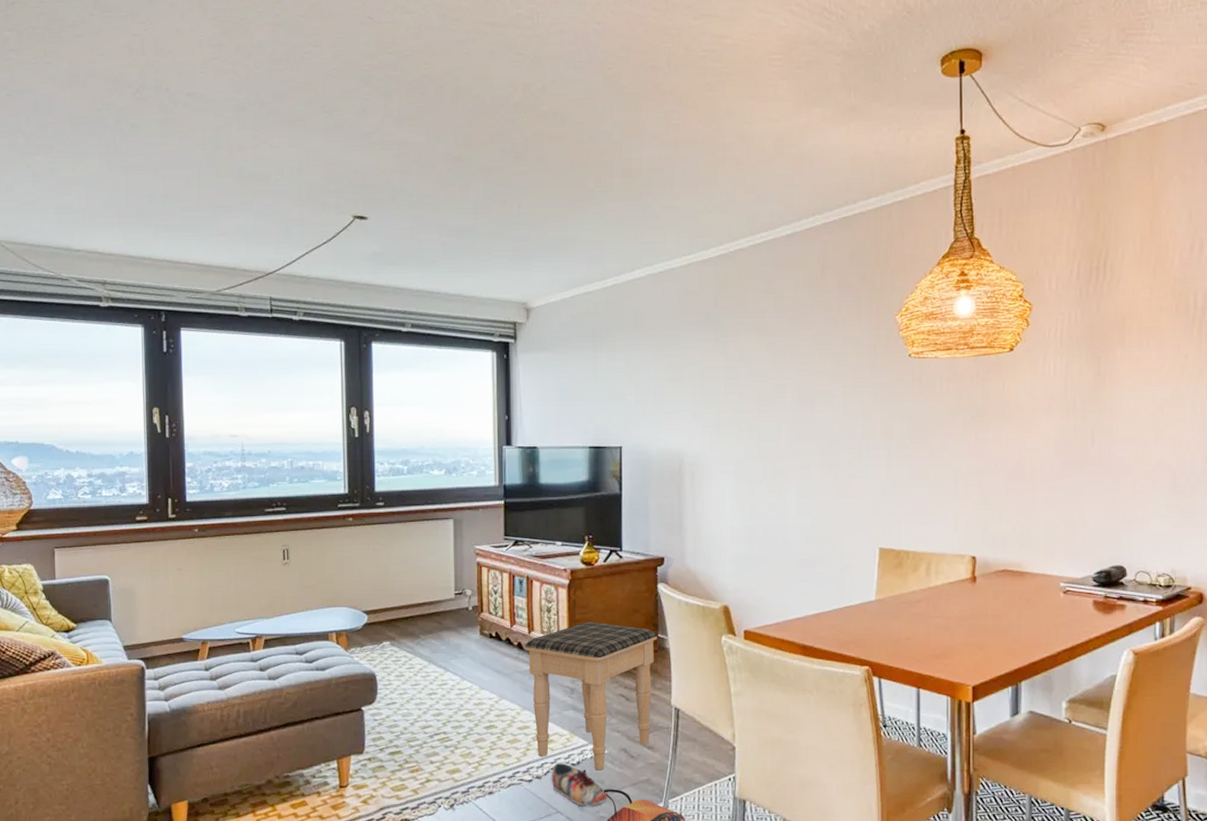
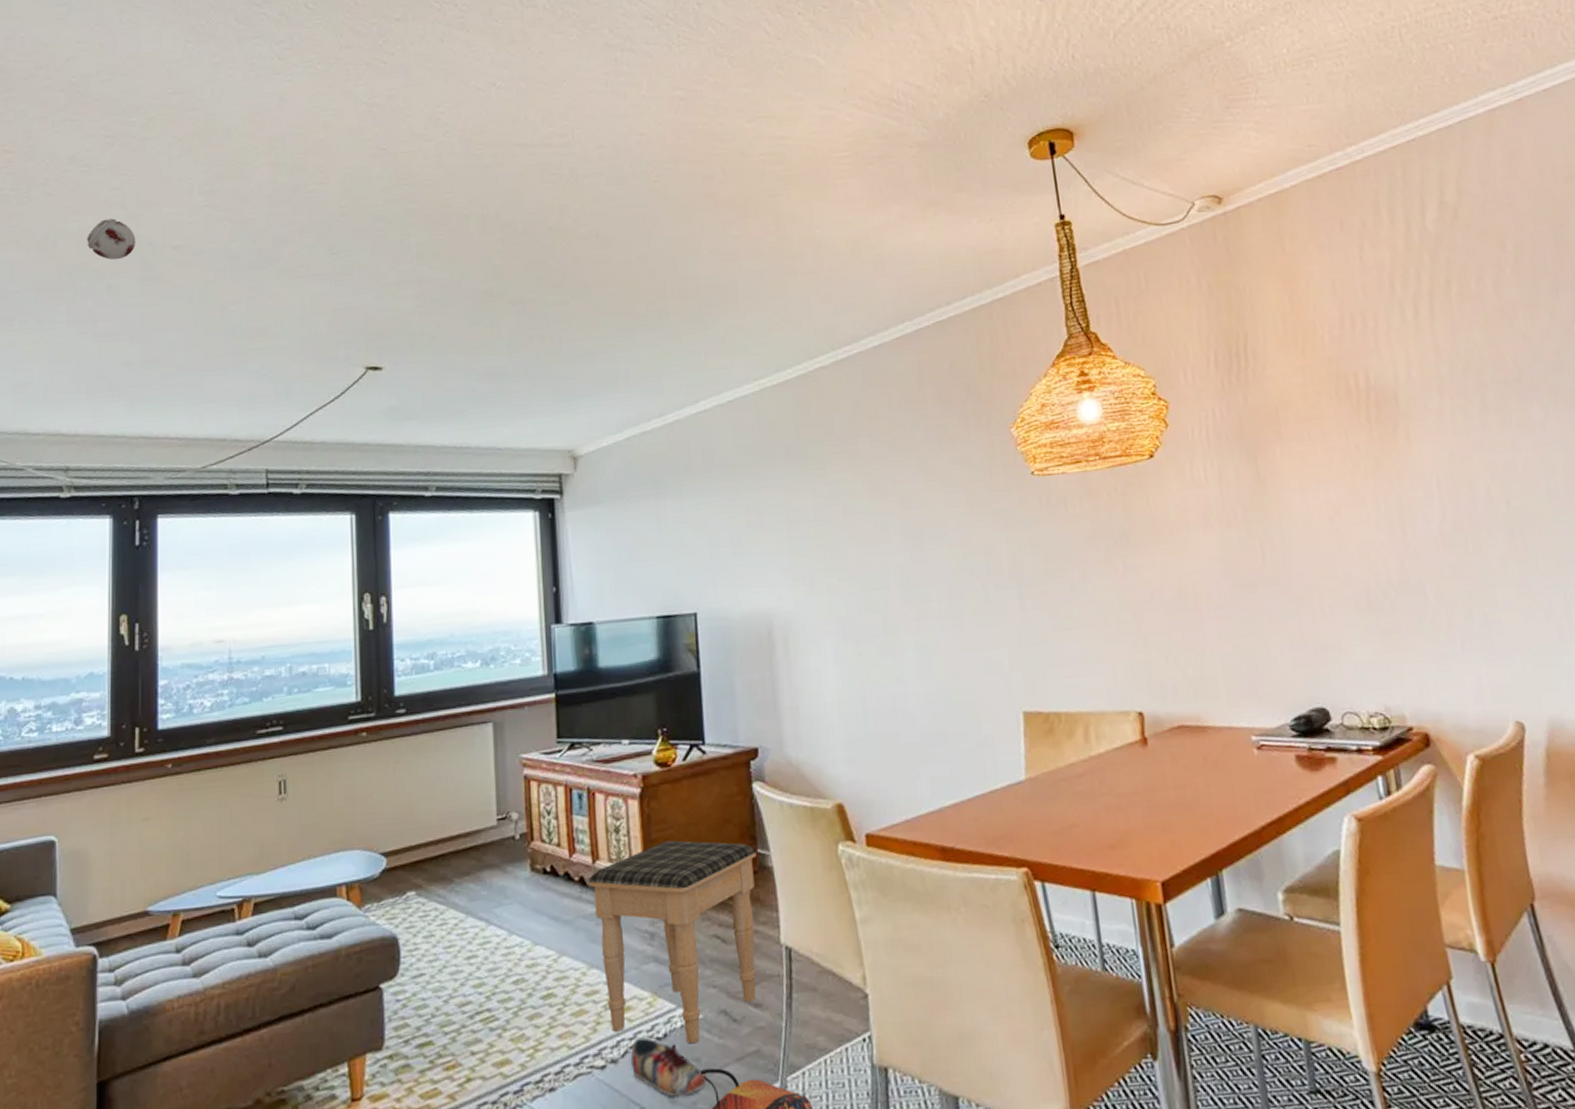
smoke detector: none [113,63,155,102] -> present [87,218,136,260]

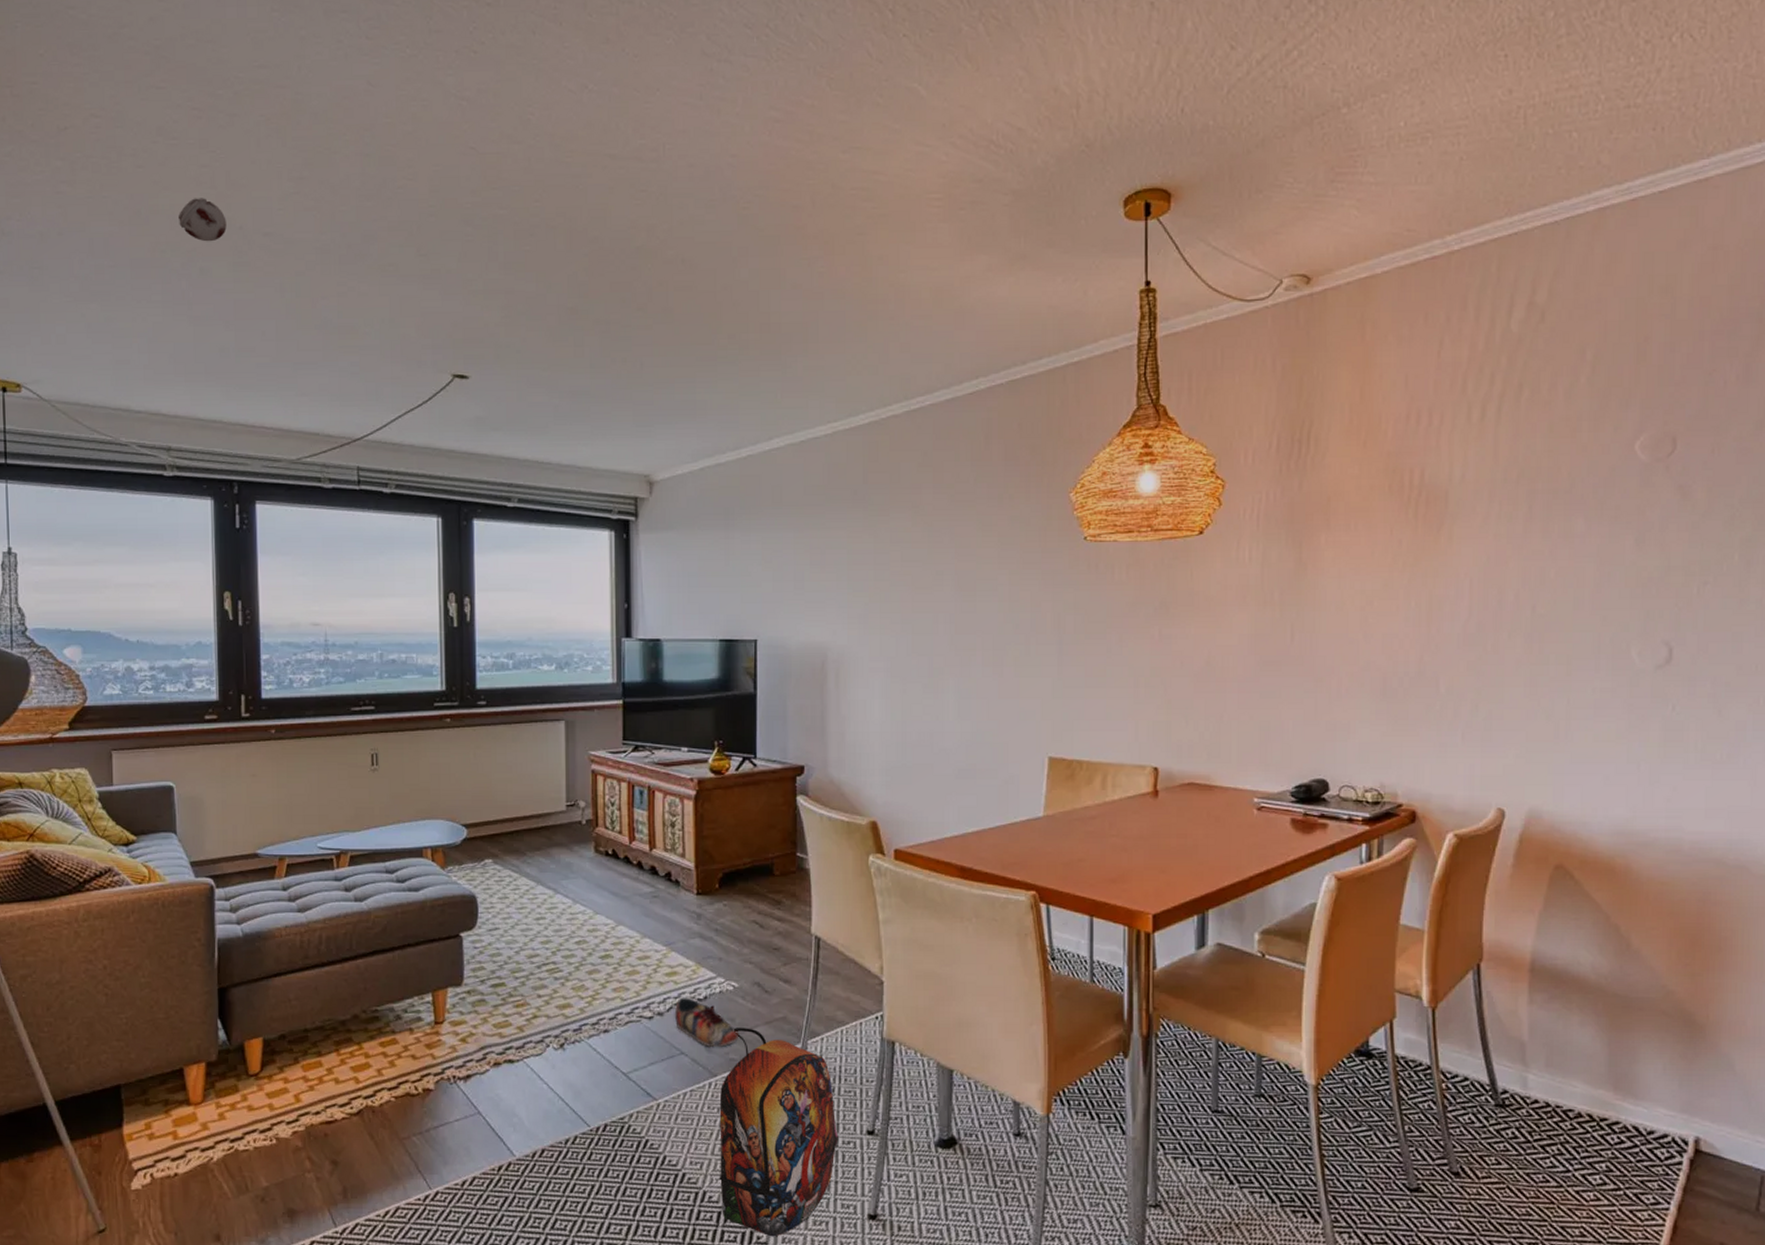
footstool: present [588,840,757,1044] -> none [645,838,796,1007]

